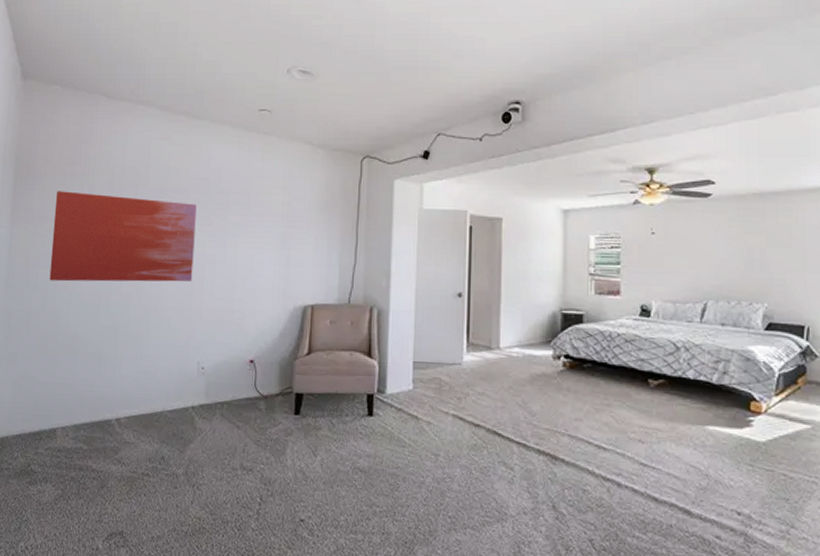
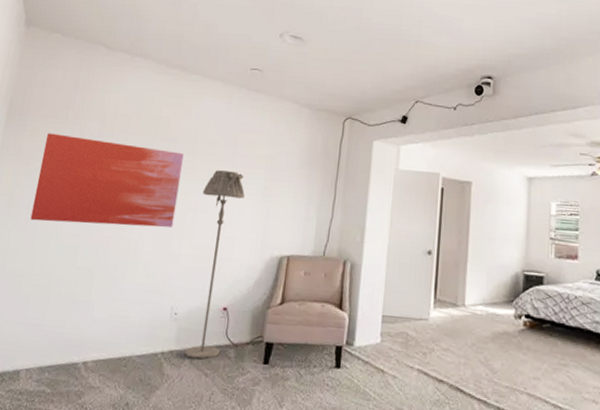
floor lamp: none [214,220,263,412] -> present [184,170,245,360]

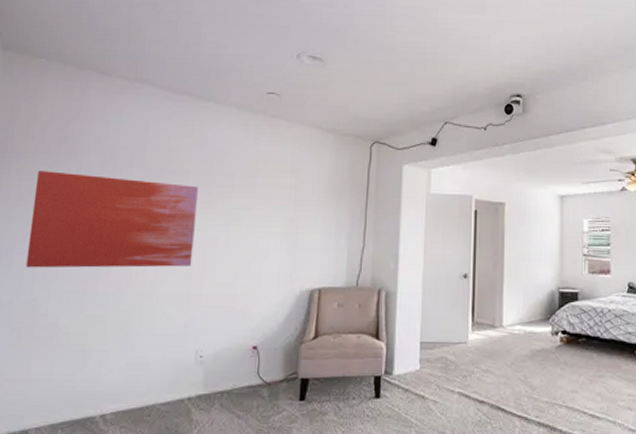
floor lamp: present [184,170,245,360] -> none [213,203,269,402]

